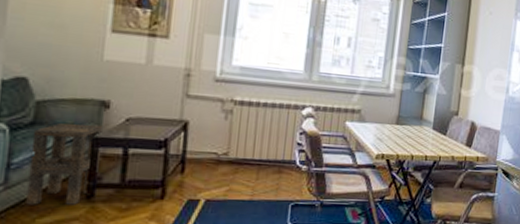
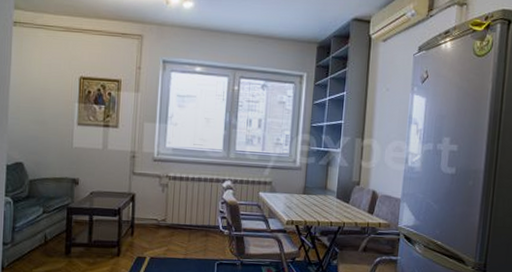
side table: present [26,123,103,205] -> none [26,197,74,259]

